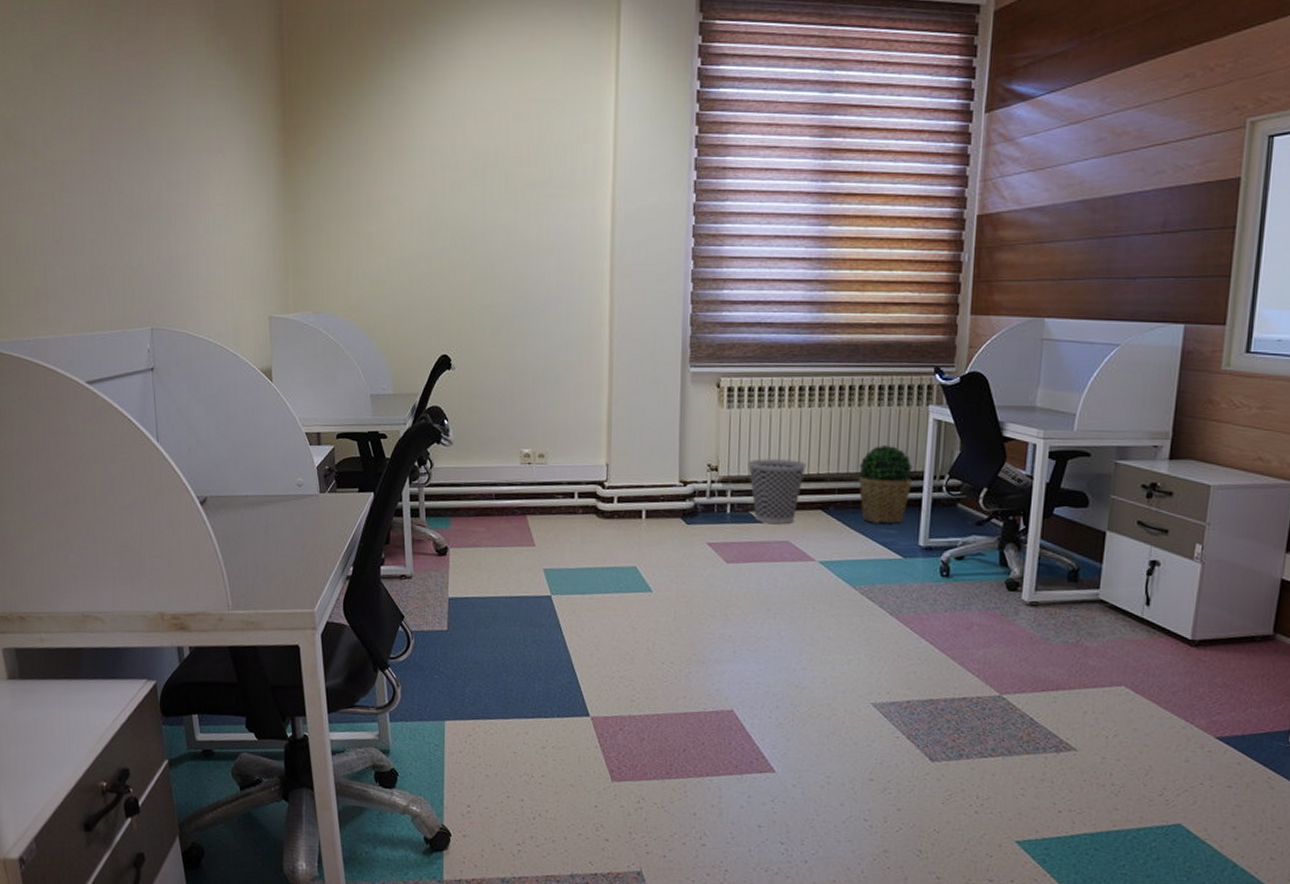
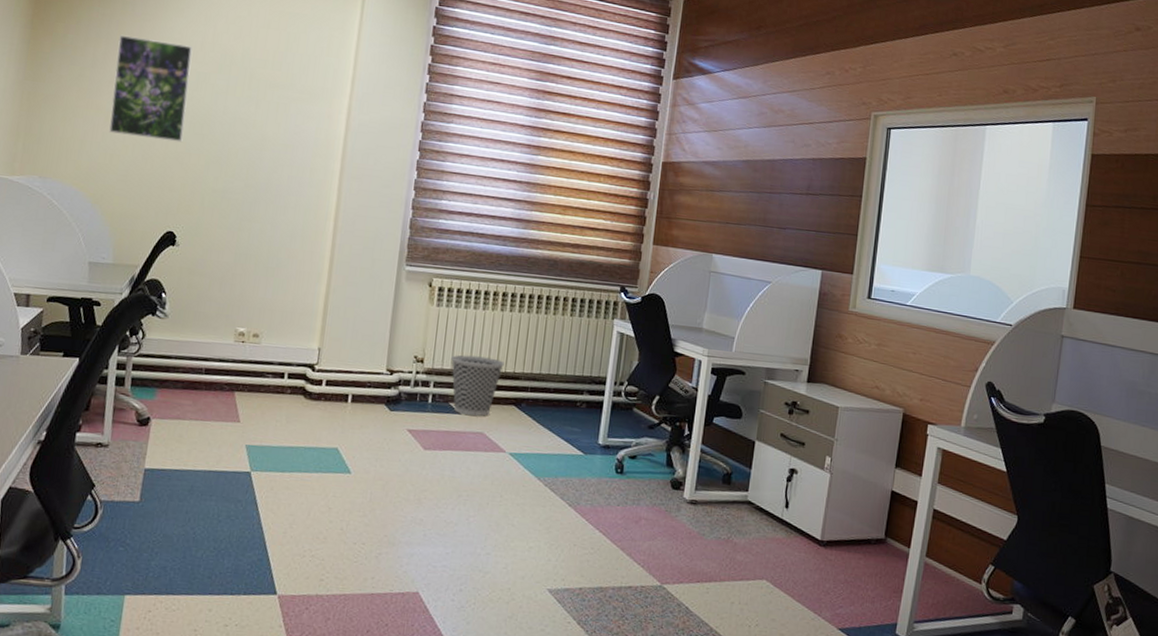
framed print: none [370,150,446,259] -> present [109,34,192,143]
potted plant: present [858,444,912,524] -> none [549,350,597,422]

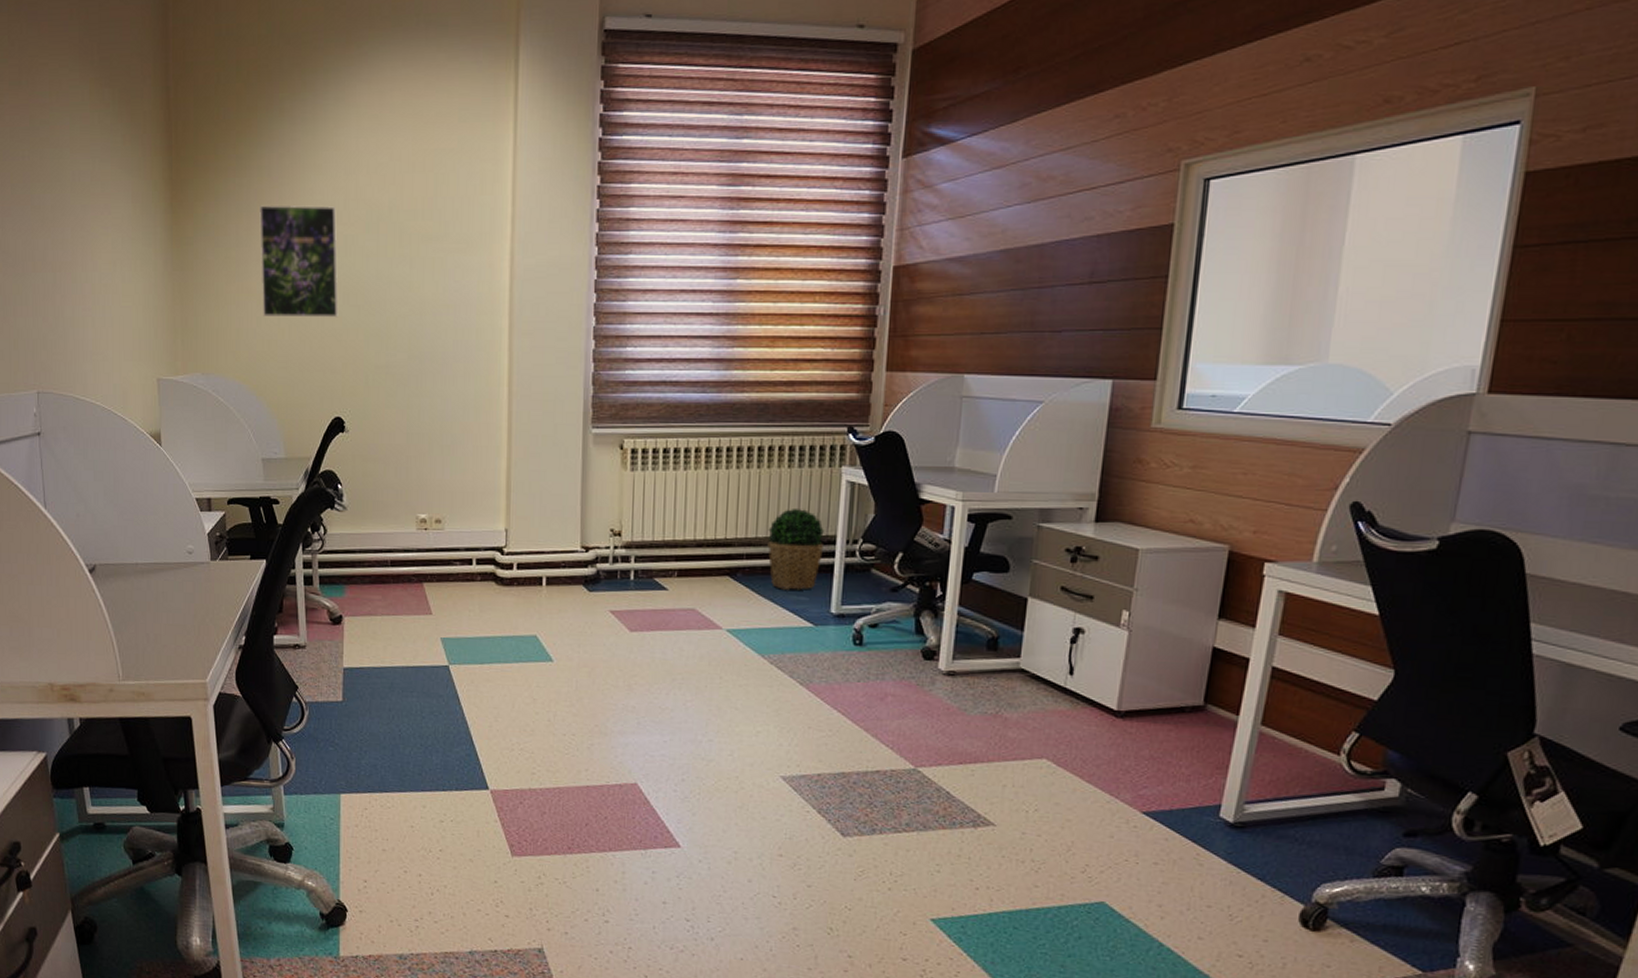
wastebasket: present [451,355,504,416] -> none [652,523,713,590]
potted plant: none [549,350,597,422] -> present [767,507,824,590]

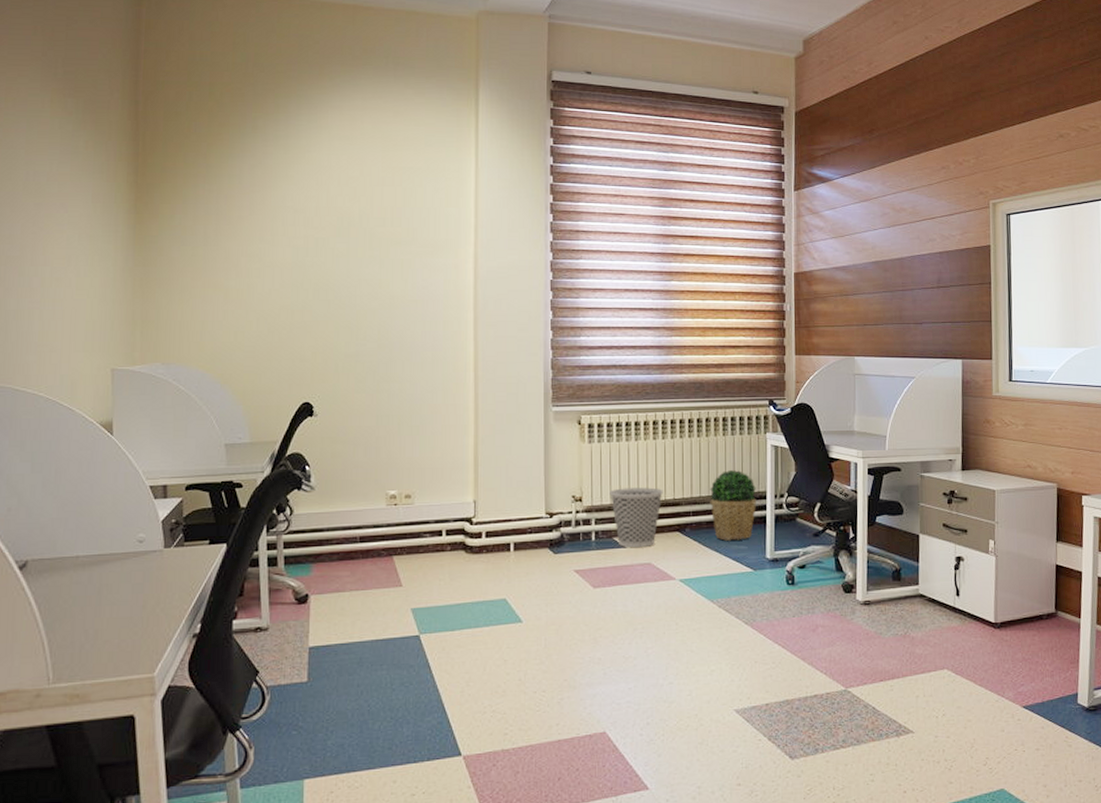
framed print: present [259,204,338,318] -> none [228,209,308,311]
wastebasket: none [652,523,713,590] -> present [609,487,663,547]

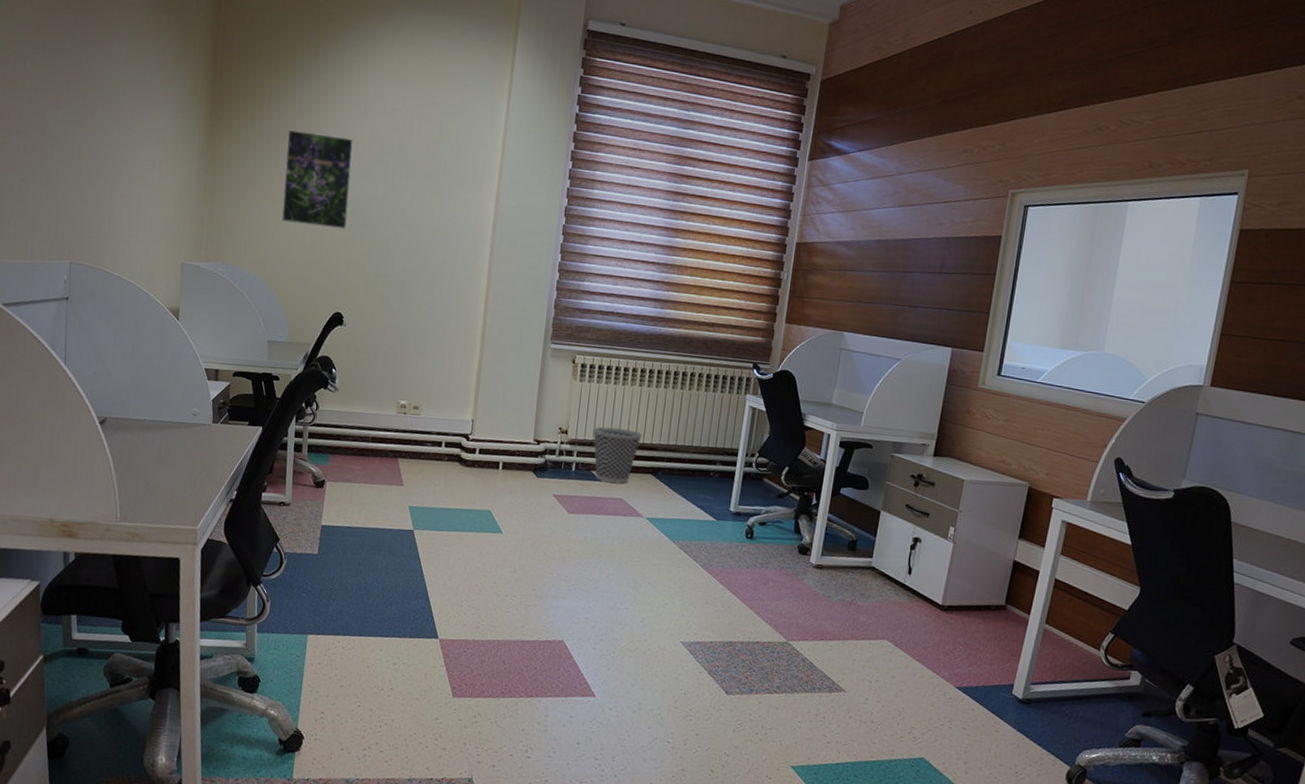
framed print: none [228,209,308,311] -> present [282,129,354,230]
potted plant: present [710,469,756,541] -> none [684,423,729,491]

